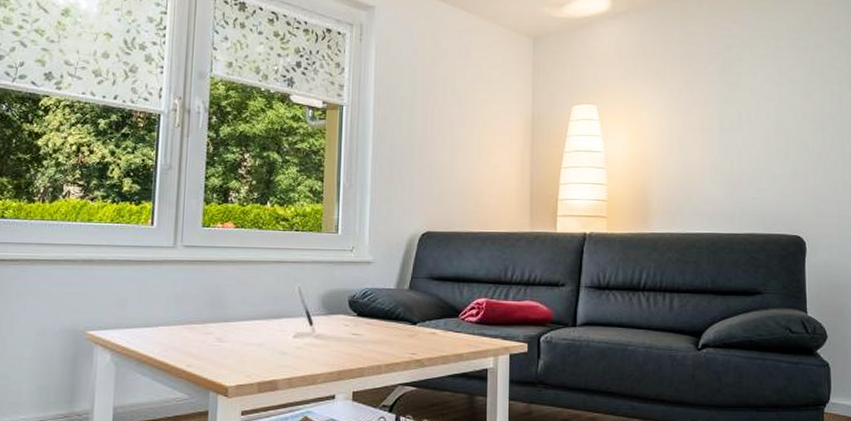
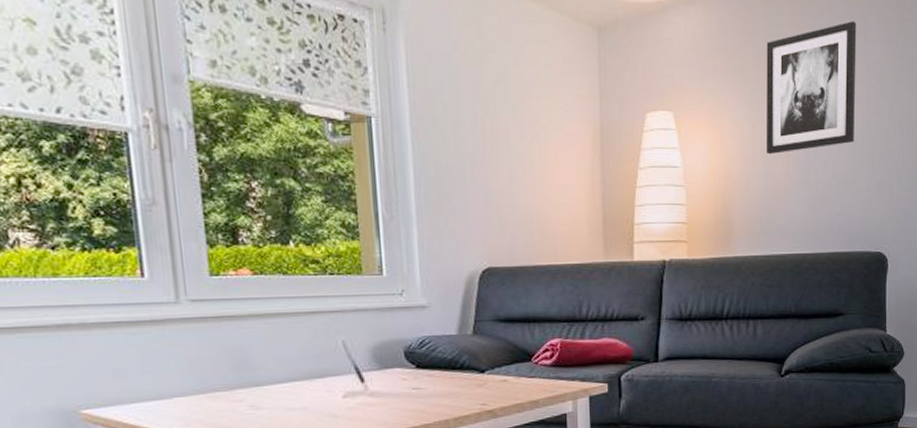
wall art: none [682,31,768,144] -> present [766,21,857,155]

